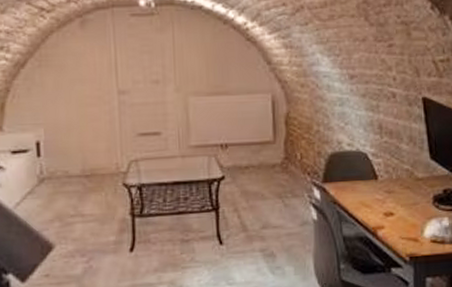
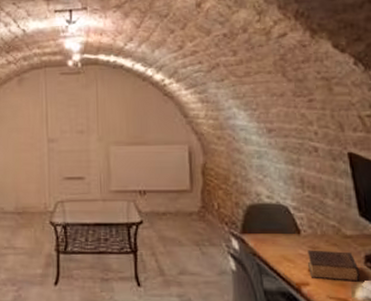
book: none [383,193,429,222] -> present [307,250,360,282]

